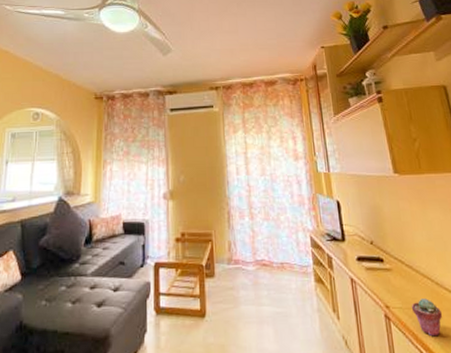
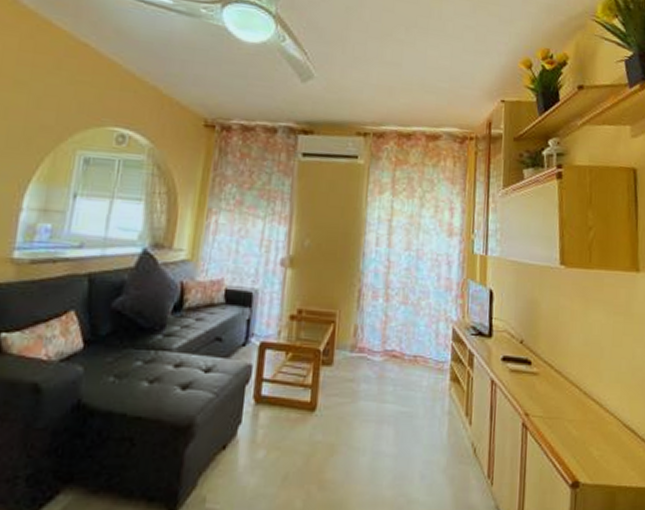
potted succulent: present [411,298,442,337] -> none [552,408,584,450]

